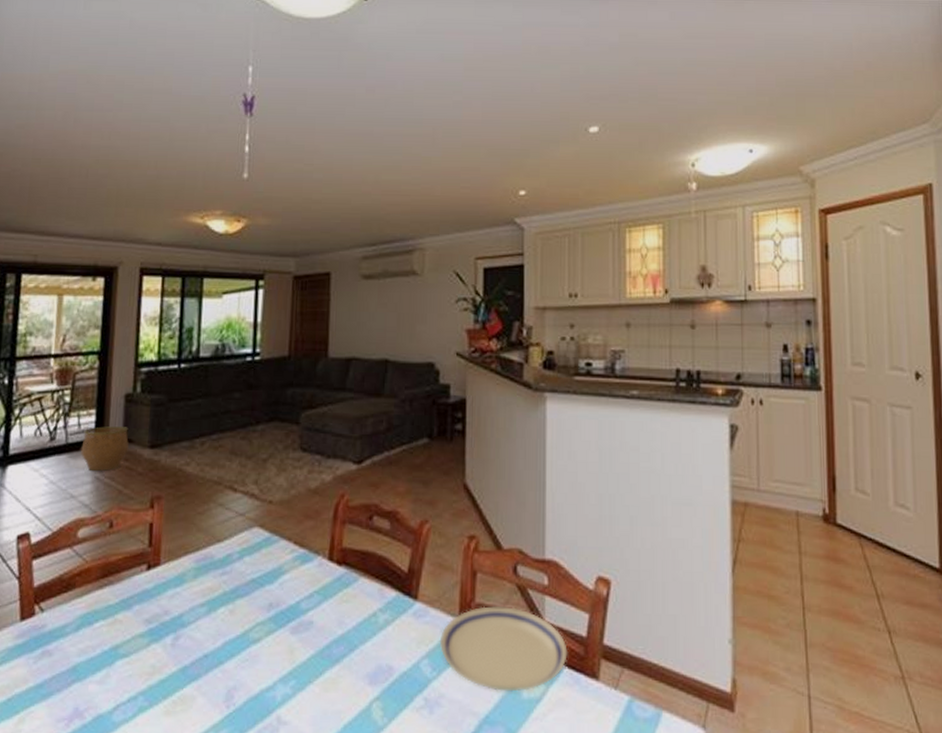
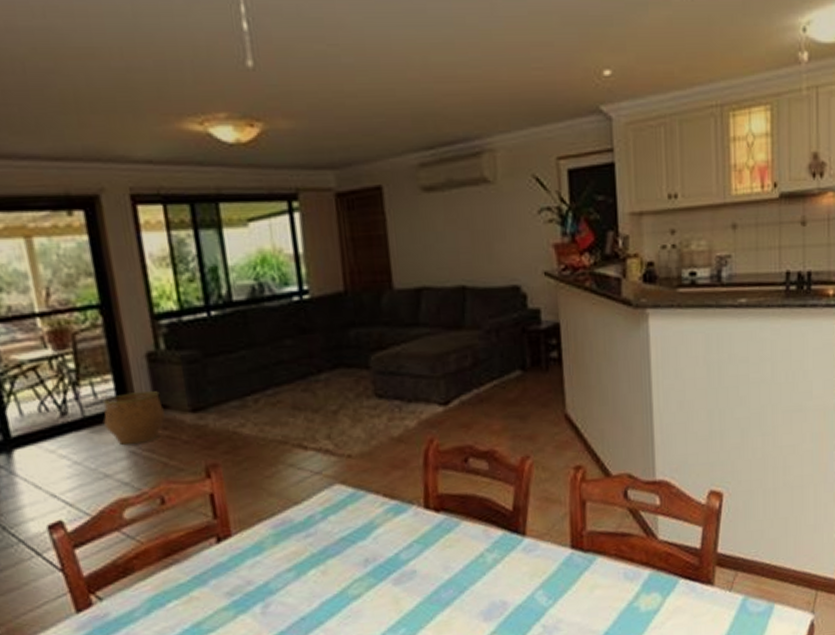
plate: present [439,606,568,692] -> none [552,530,683,609]

